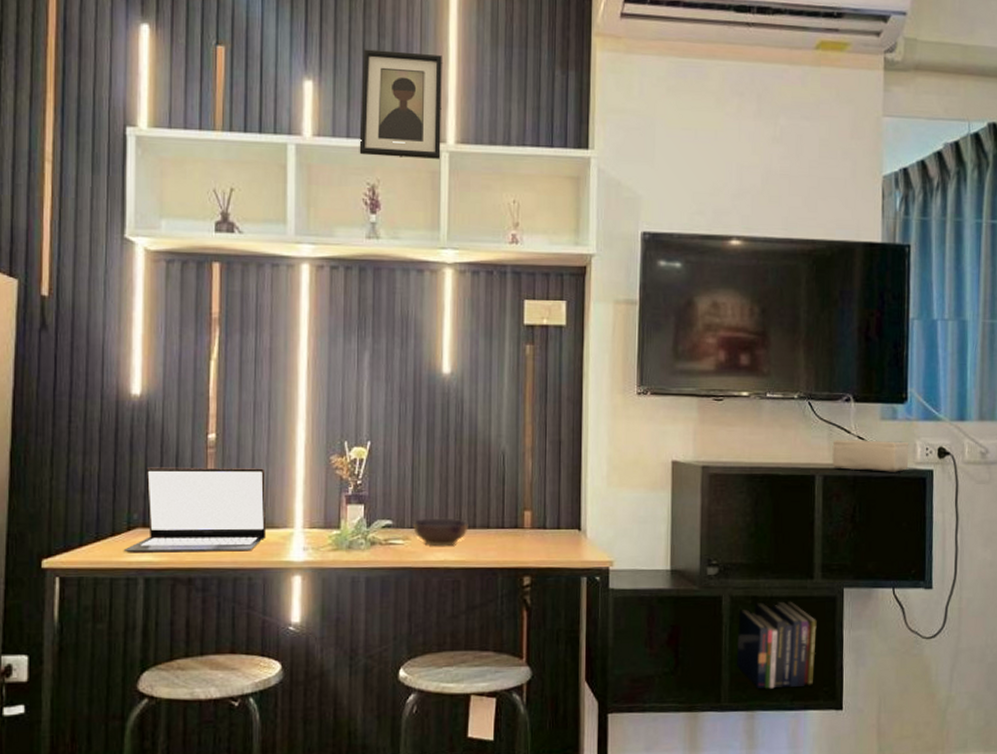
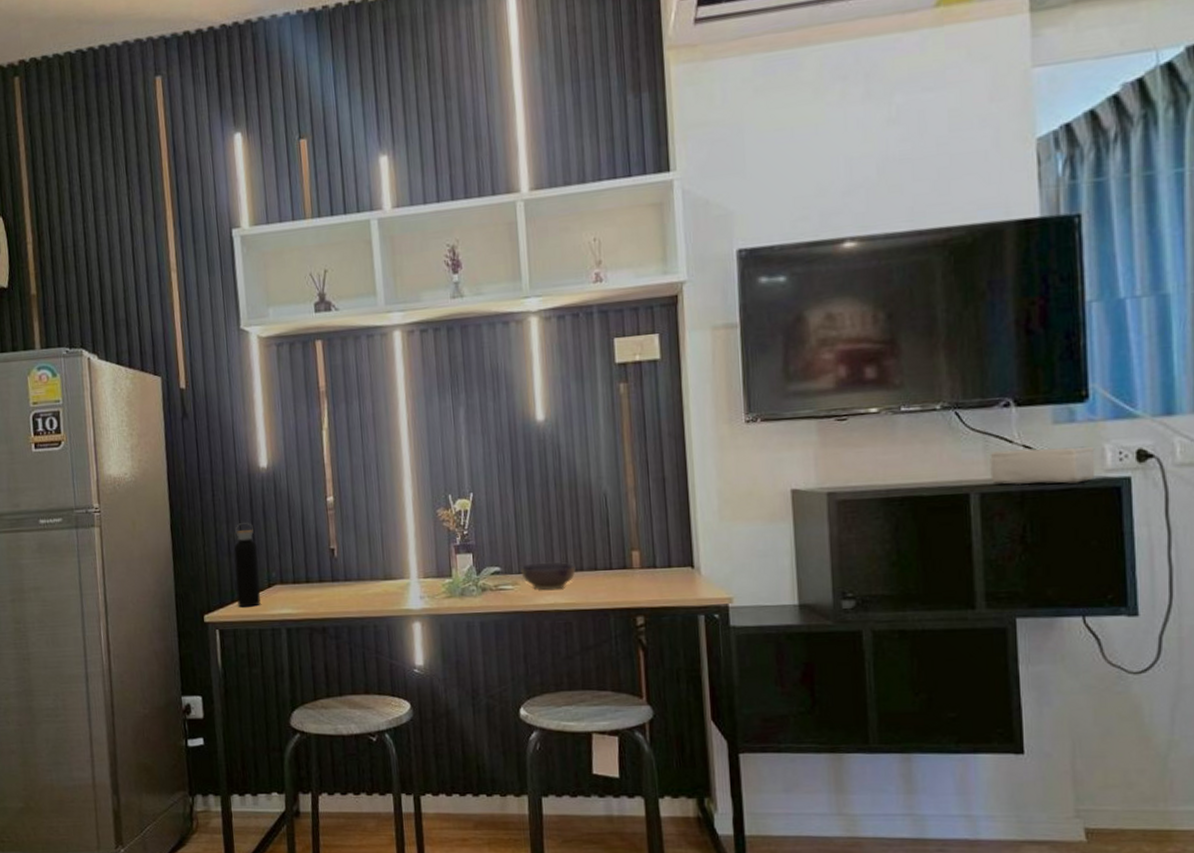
water bottle: none [87,456,119,552] -> present [233,523,261,607]
laptop: present [123,467,267,553] -> none [267,525,386,607]
picture frame: present [359,49,443,159] -> none [431,105,516,219]
books: present [737,601,817,689] -> none [883,634,984,730]

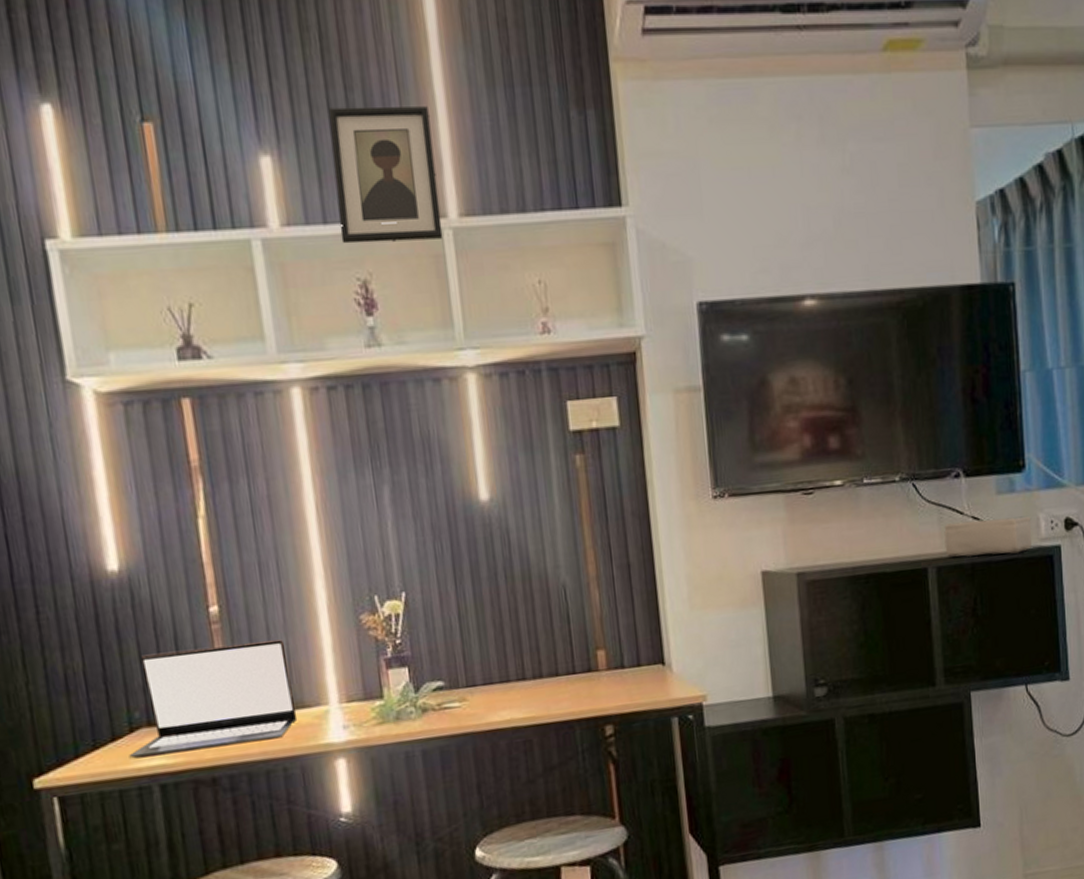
water bottle: present [233,523,261,607] -> none [74,647,120,763]
laptop: none [267,525,386,607] -> present [129,639,298,759]
picture frame: none [431,105,516,219] -> present [328,106,443,244]
bowl: present [519,561,576,590] -> none [467,668,534,704]

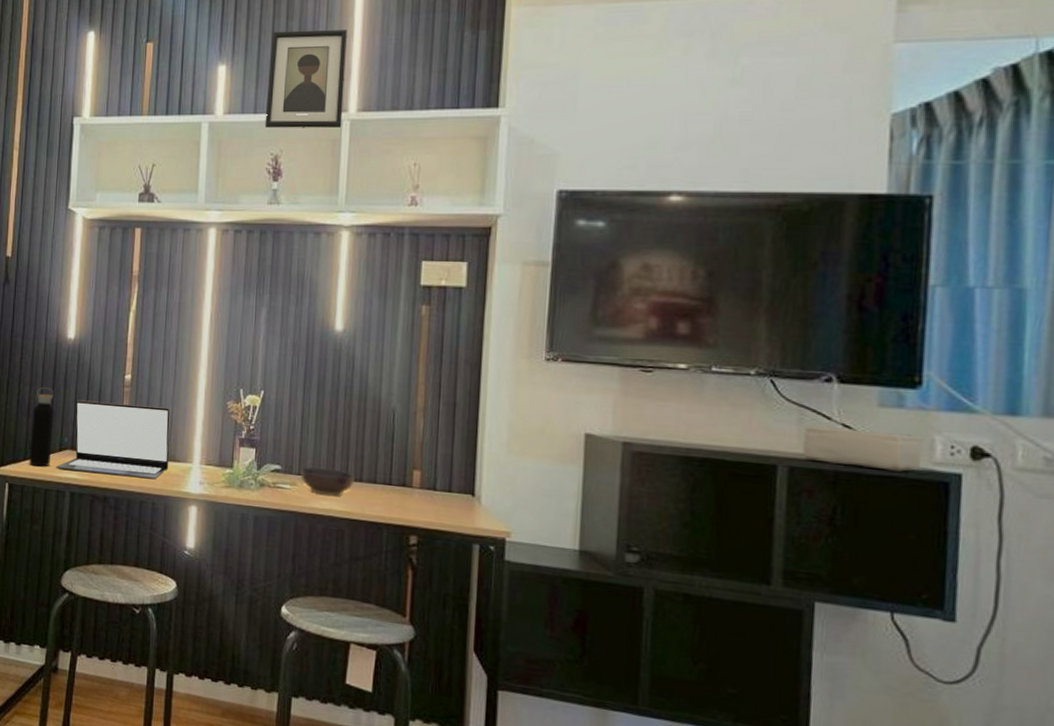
water bottle: none [74,647,120,763] -> present [29,387,55,467]
bowl: none [467,668,534,704] -> present [299,466,355,496]

